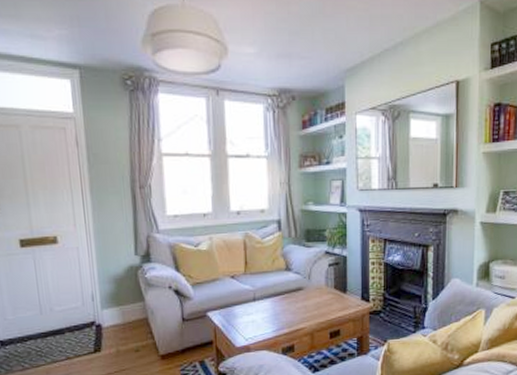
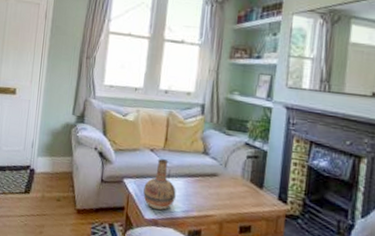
vase: none [230,284,264,335] -> present [143,159,176,210]

